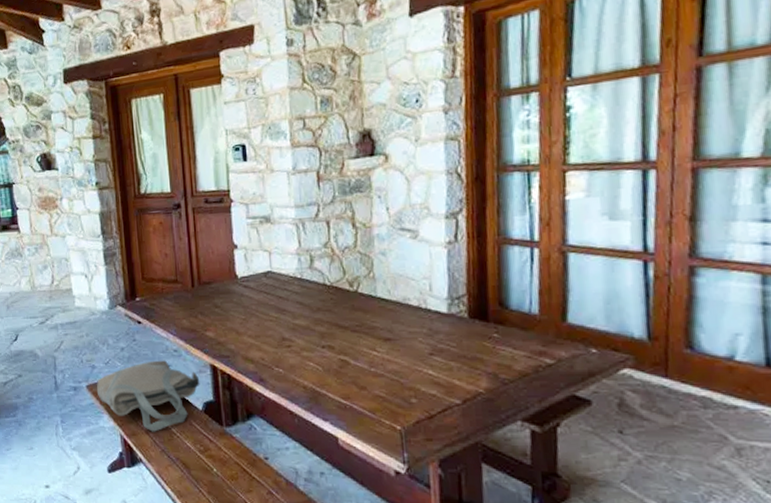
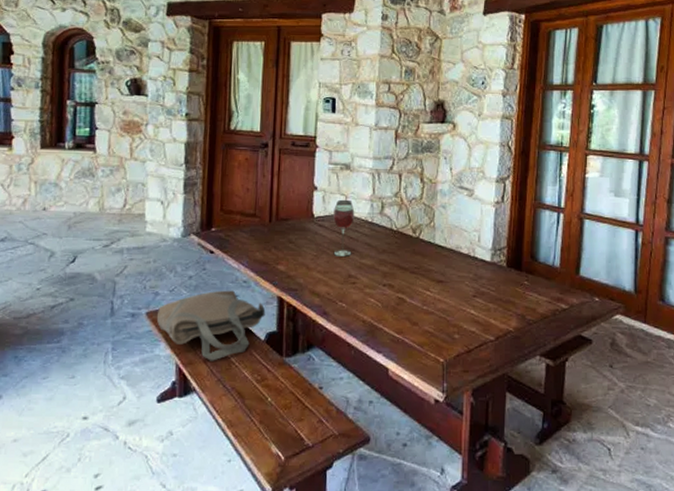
wineglass: none [258,255,283,318] -> present [333,199,355,256]

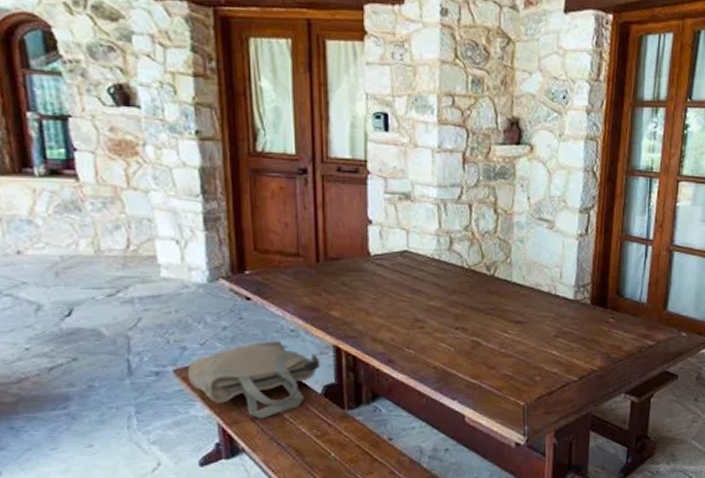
wineglass: present [333,199,355,256] -> none [393,234,419,299]

